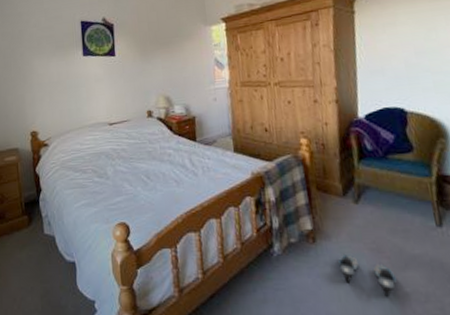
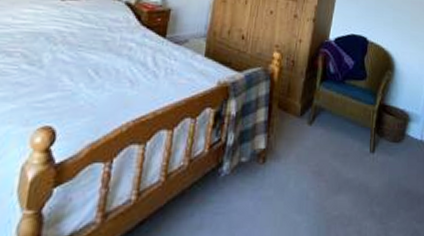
slippers: present [338,255,397,297] -> none [282,177,329,221]

